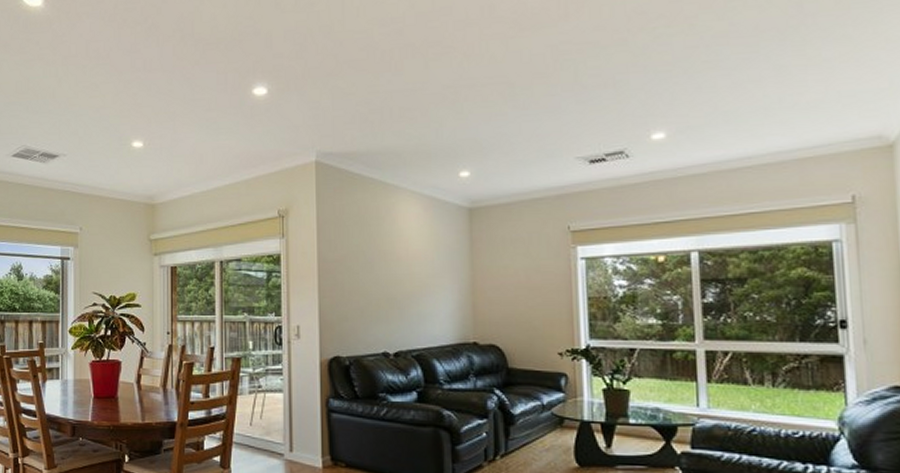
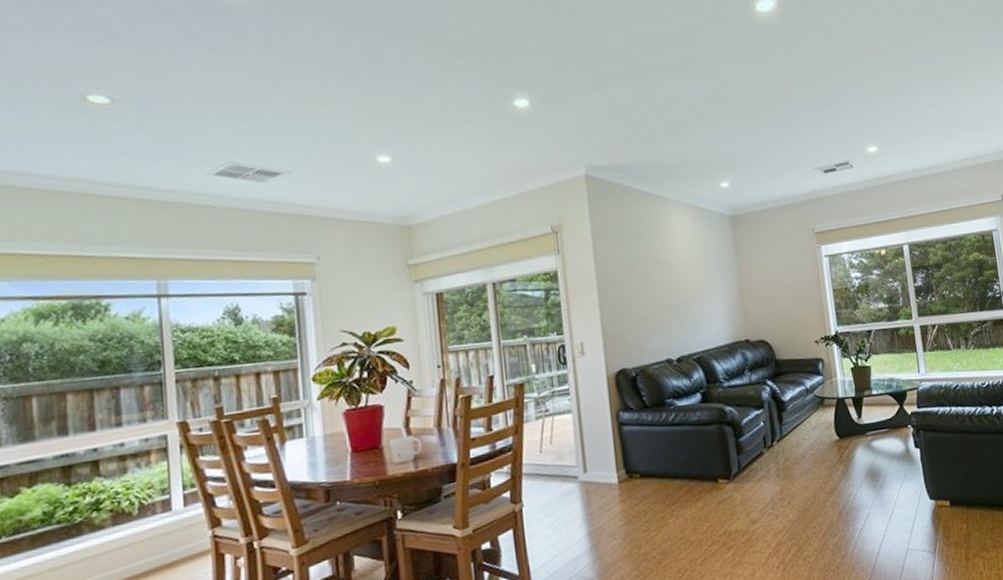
mug: none [123,391,150,414] -> present [388,435,423,464]

